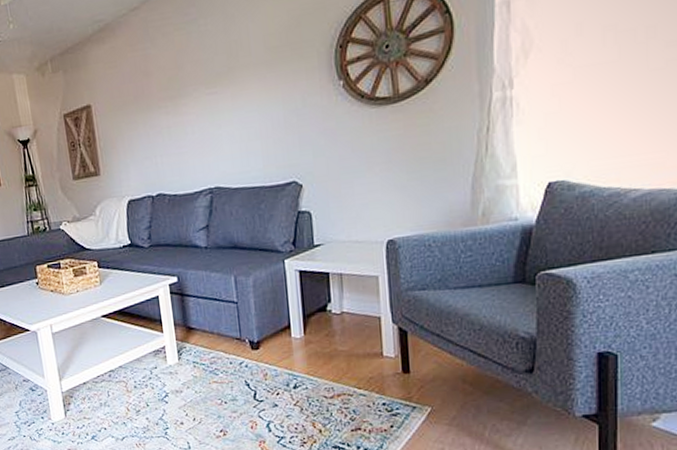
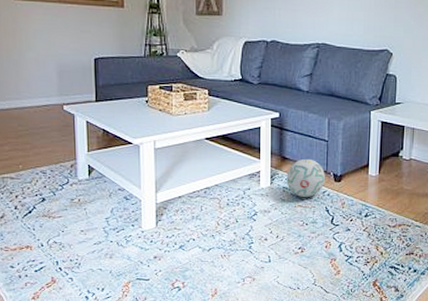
ball: none [195,326,240,371] -> present [286,158,325,197]

